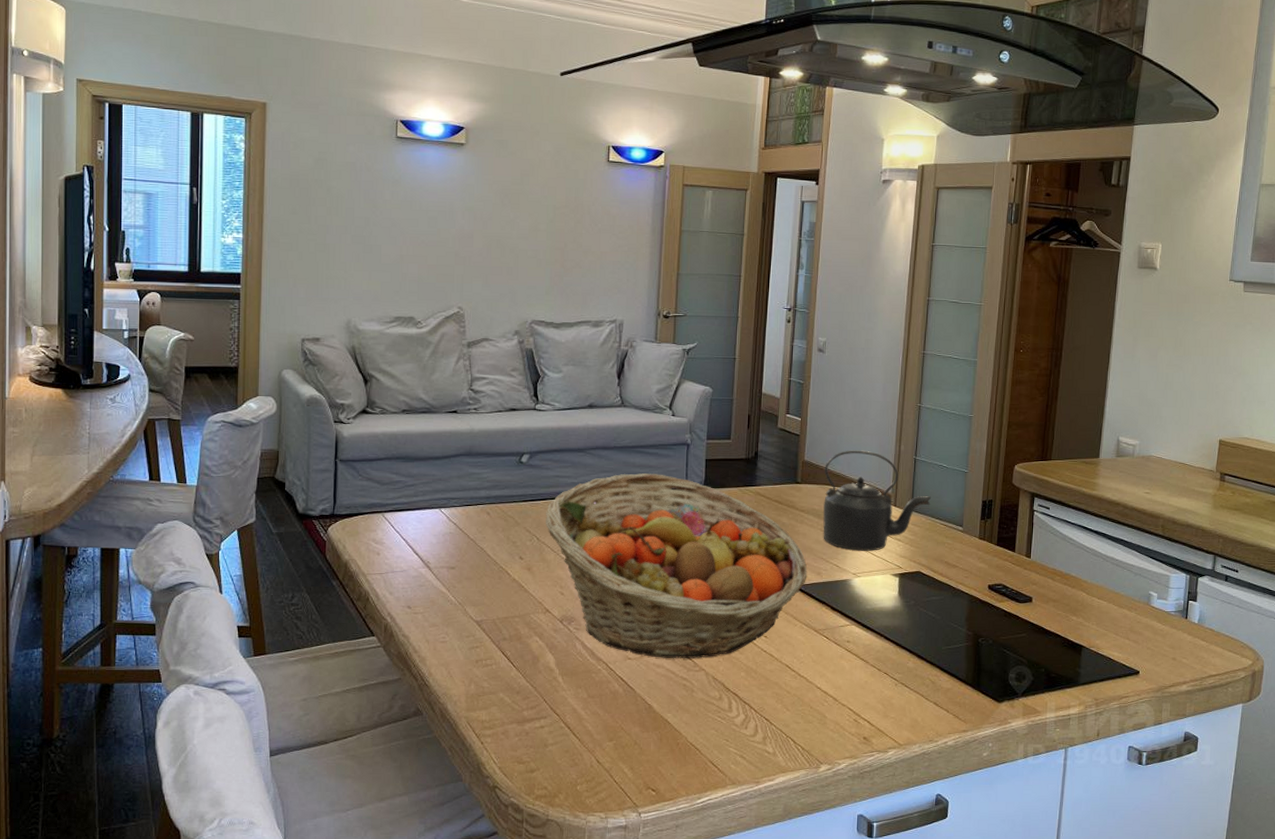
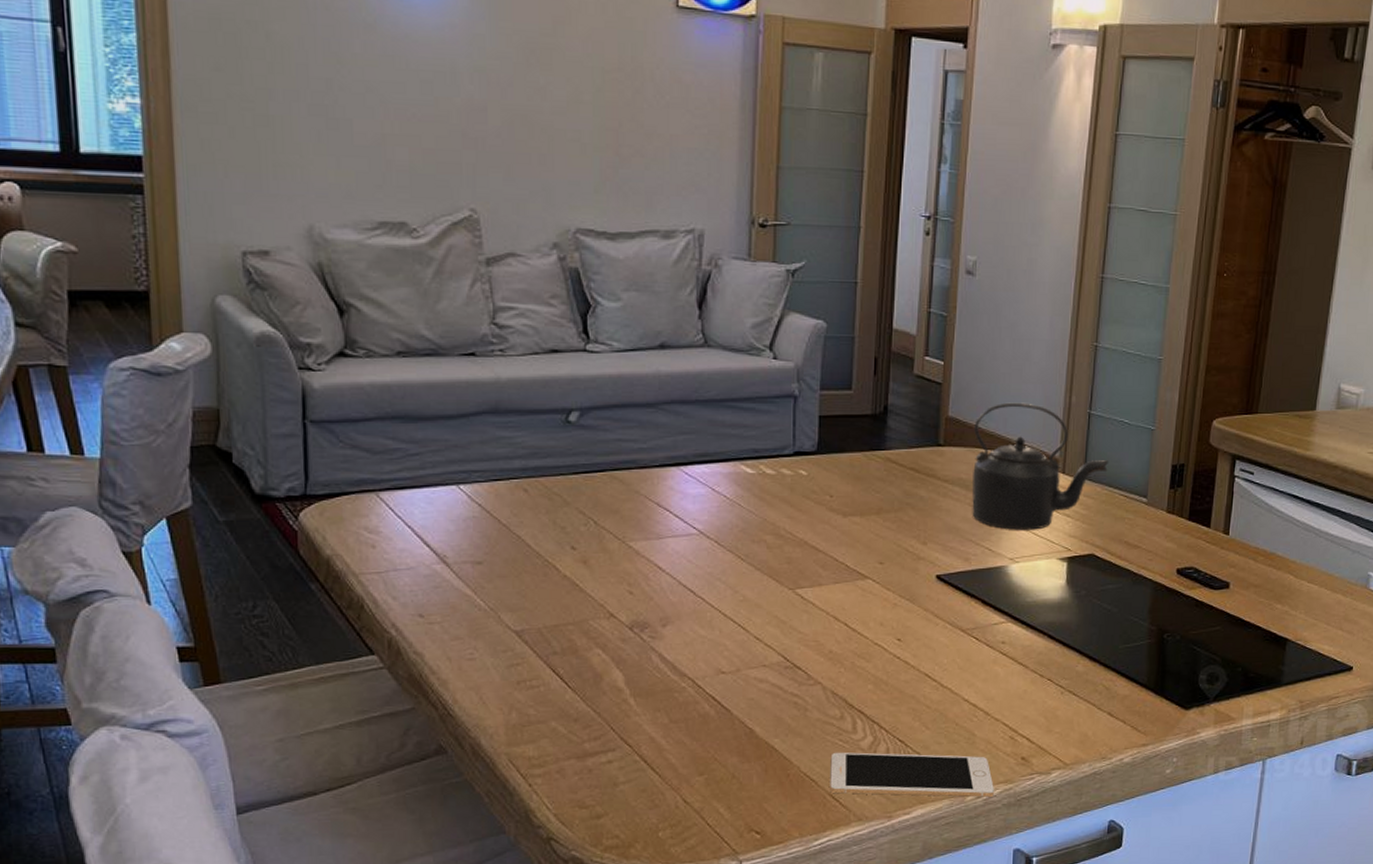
fruit basket: present [546,473,808,658] -> none [605,435,952,670]
cell phone: none [710,726,841,769] -> present [830,752,994,797]

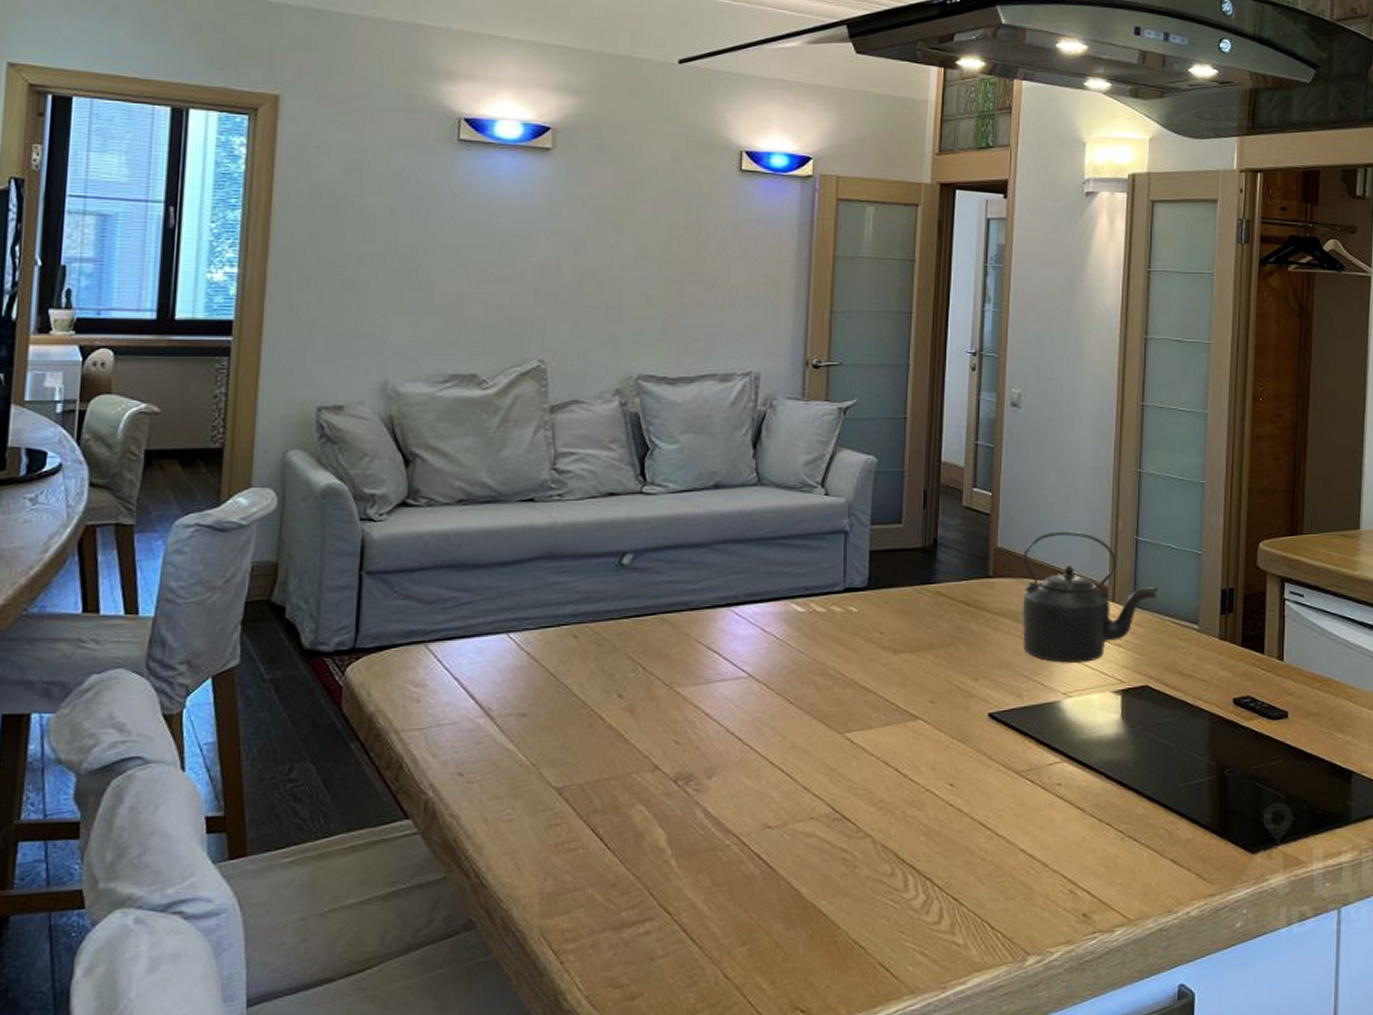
cell phone: present [830,752,994,797] -> none [880,913,1054,963]

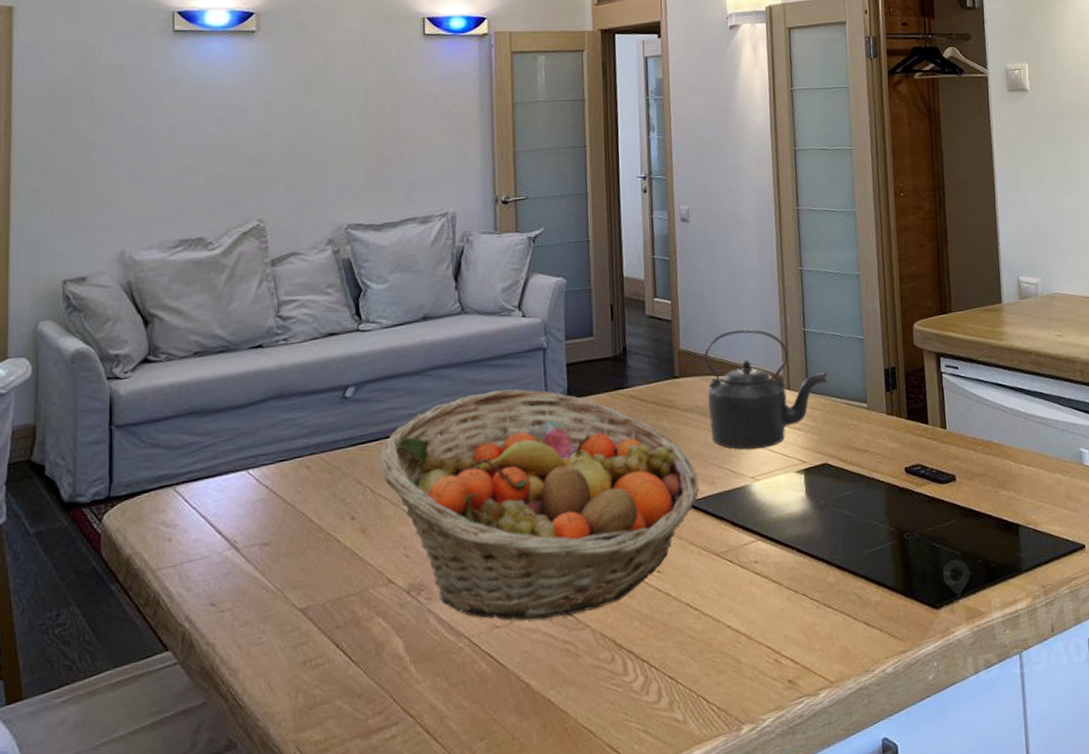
fruit basket: none [655,572,1004,824] -> present [380,389,699,621]

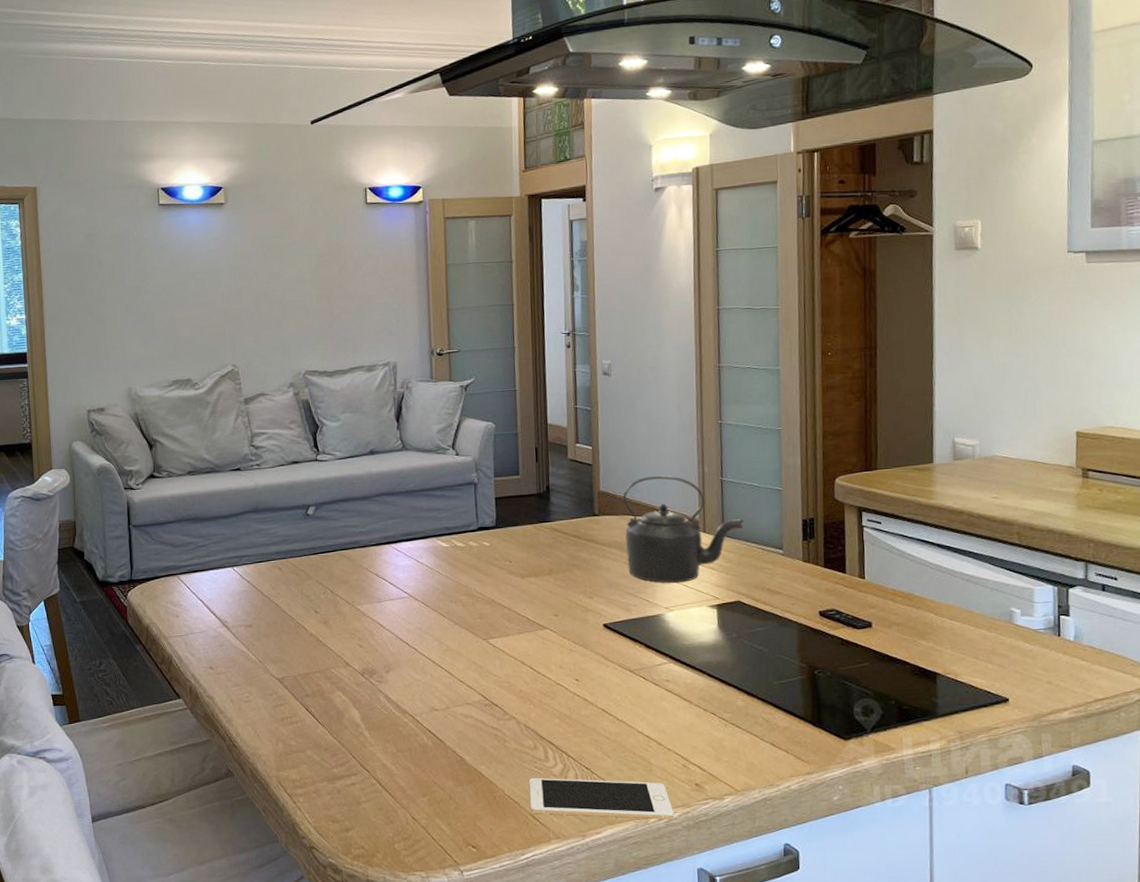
fruit basket: present [380,389,699,621] -> none [337,516,616,708]
cell phone: none [605,684,767,744] -> present [529,777,674,820]

